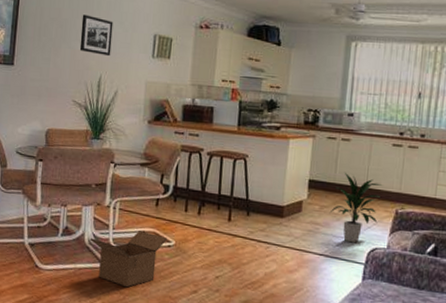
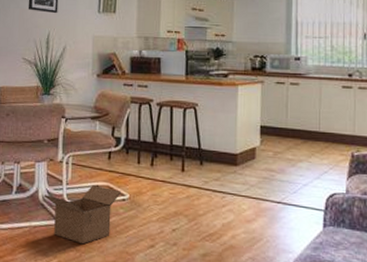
indoor plant: present [329,172,383,243] -> none [284,116,336,189]

